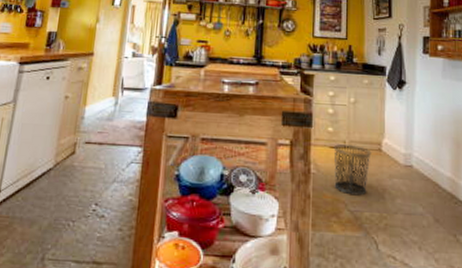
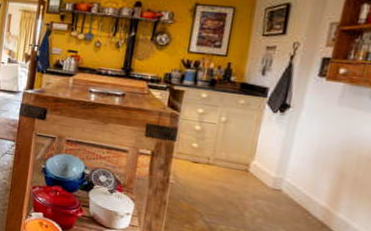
waste bin: present [334,143,371,196] -> none [192,159,237,210]

